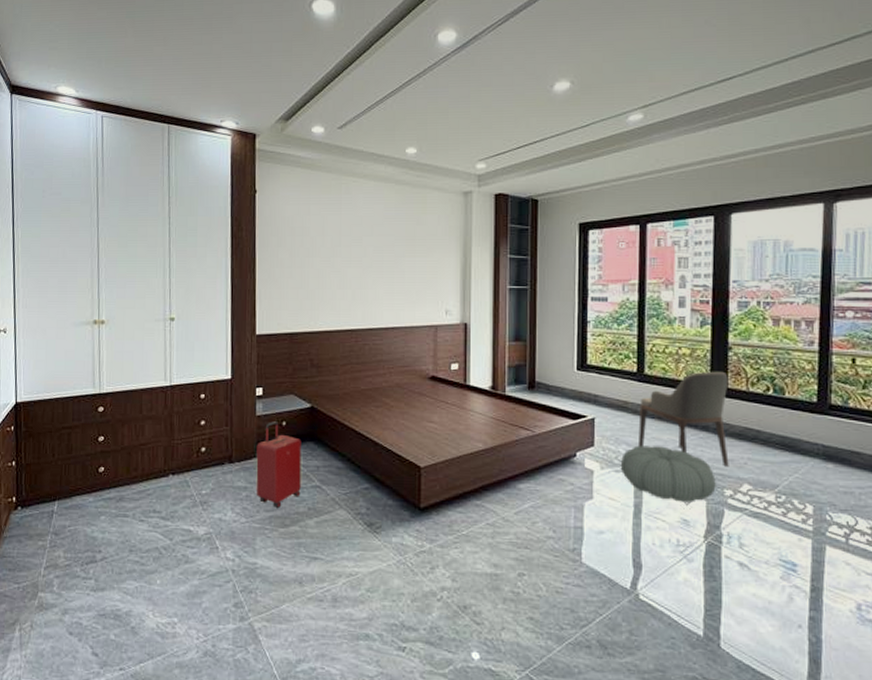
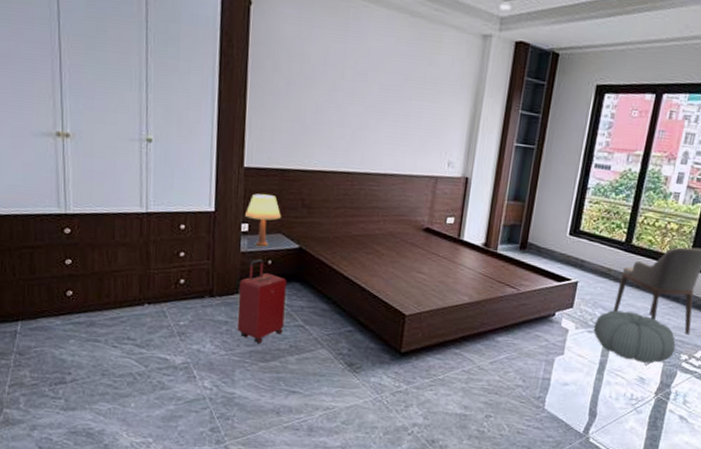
table lamp: none [259,357,293,409] -> present [245,193,282,247]

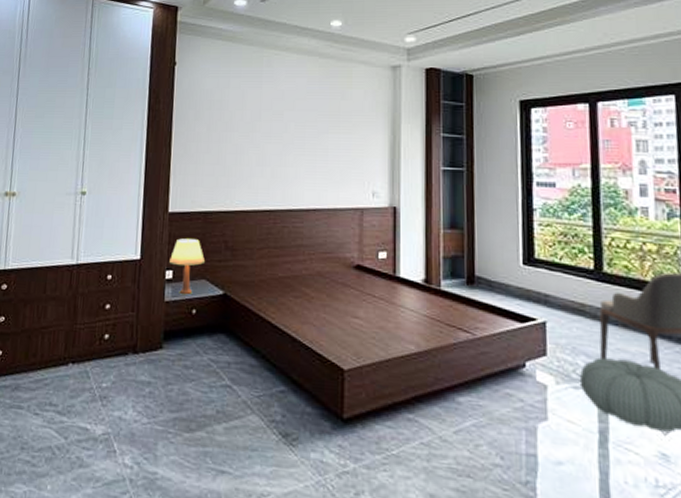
suitcase: present [237,259,287,344] -> none [160,309,212,409]

